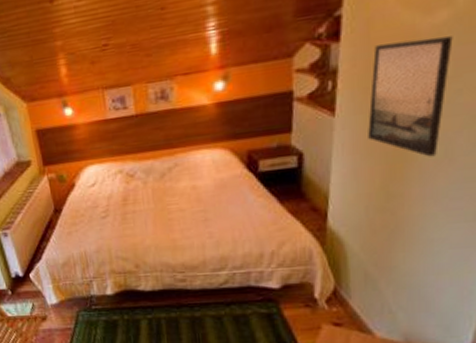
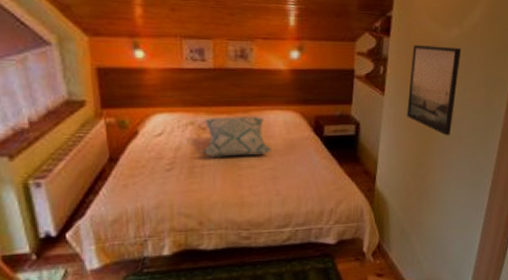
decorative pillow: none [132,158,201,203] -> present [202,117,271,157]

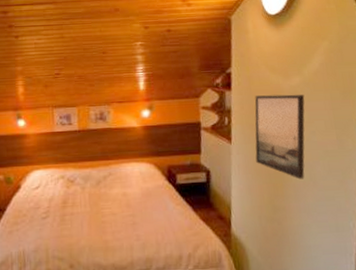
decorative pillow: present [202,117,271,157] -> none [71,169,130,206]

